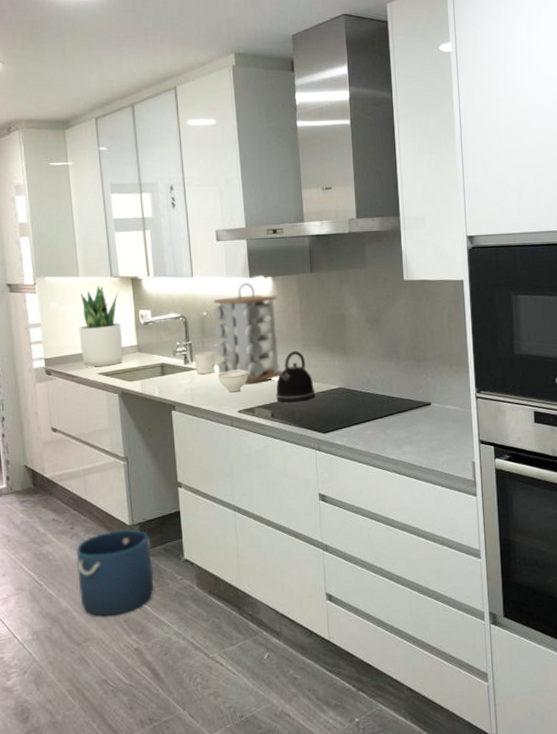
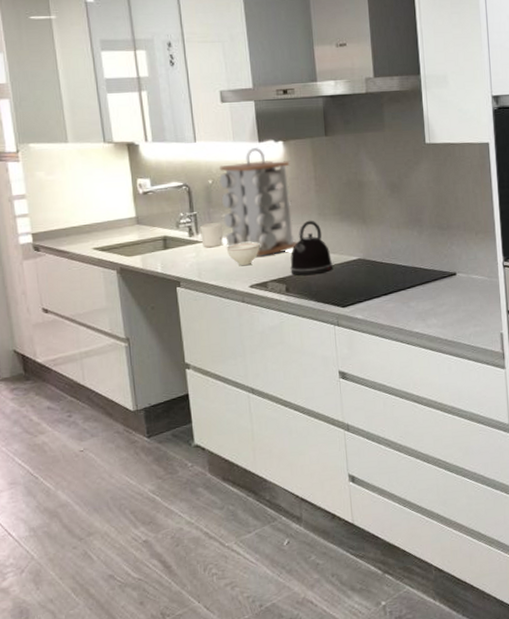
bucket: present [76,529,154,616] -> none [75,415,162,508]
planter: present [79,285,123,368] -> none [69,152,120,242]

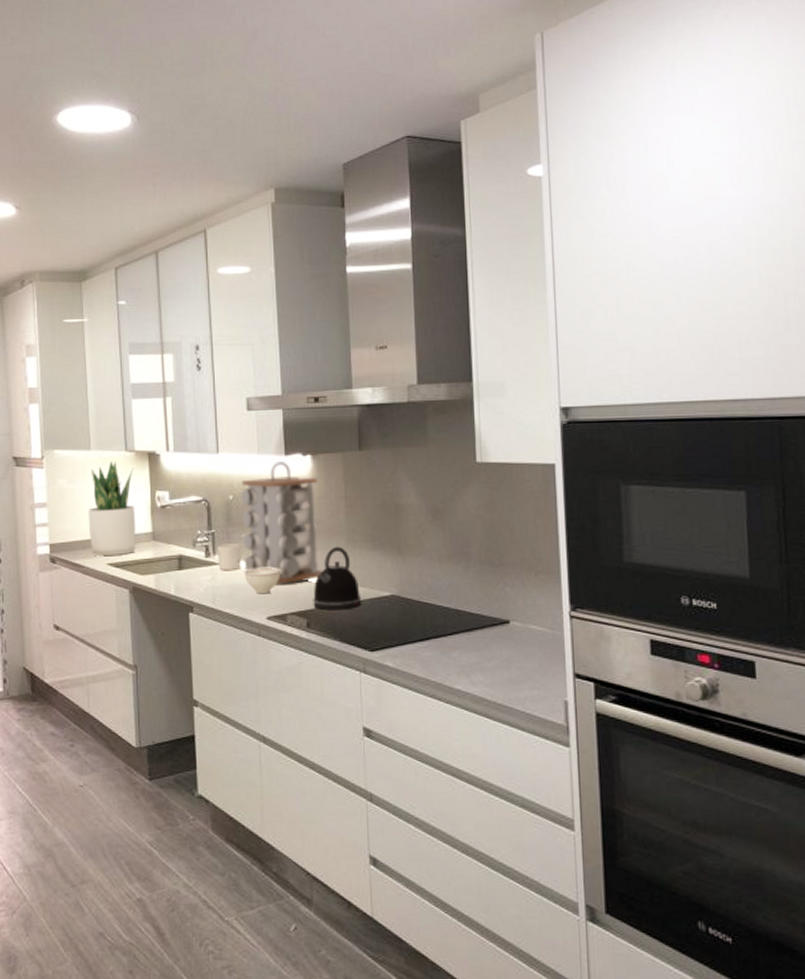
planter: none [69,152,120,242] -> present [88,461,136,557]

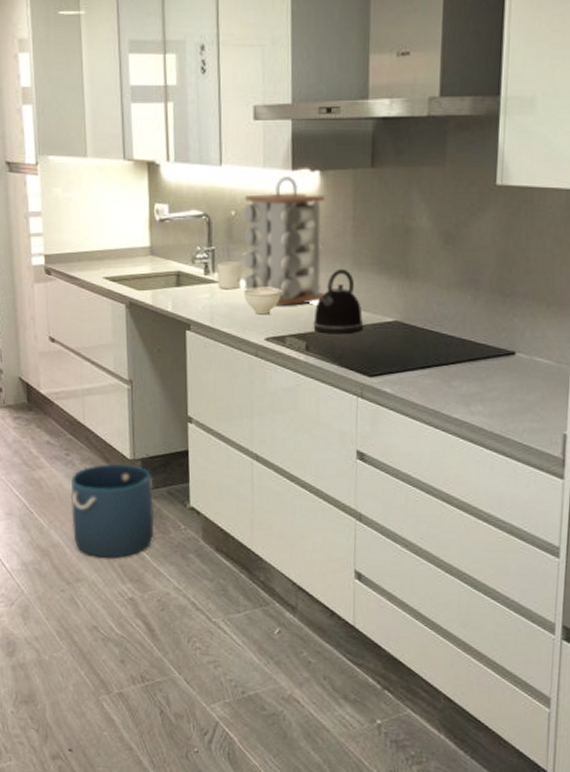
bucket: none [75,752,162,855] -> present [70,463,155,558]
planter: present [88,461,136,557] -> none [84,170,134,270]

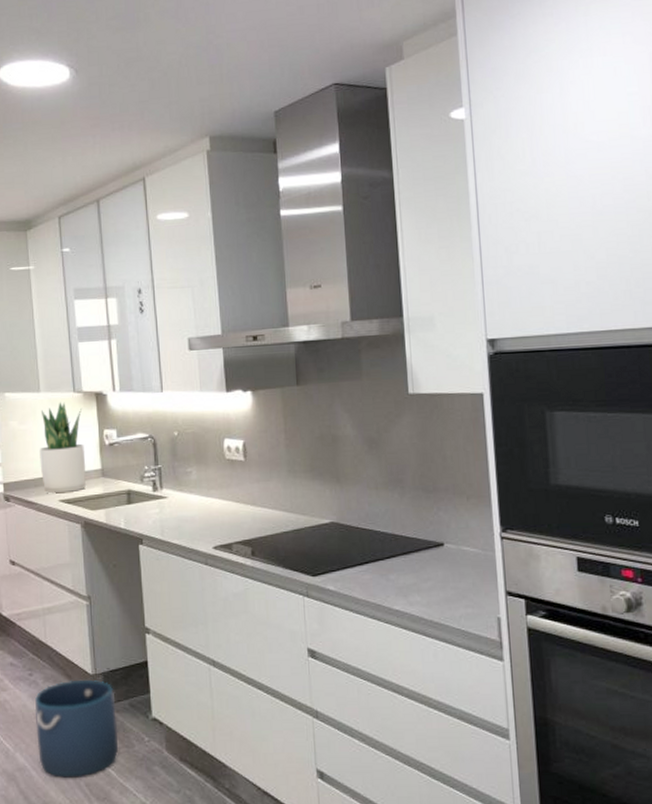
planter: none [84,170,134,270] -> present [39,402,86,494]
mug: present [217,261,242,290] -> none [164,477,188,504]
spice rack: present [243,175,329,306] -> none [185,397,268,515]
bowl: present [243,288,281,315] -> none [190,499,225,525]
kettle: present [313,268,364,334] -> none [257,477,303,539]

